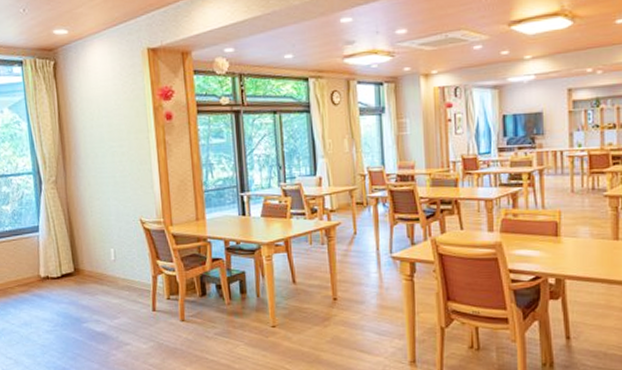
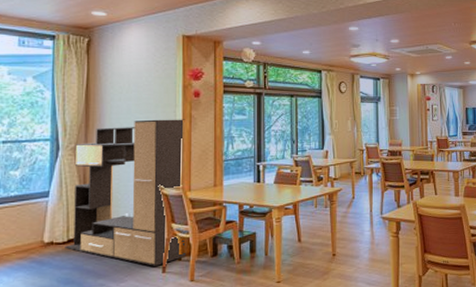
media console: none [55,145,174,304] -> present [65,119,185,266]

